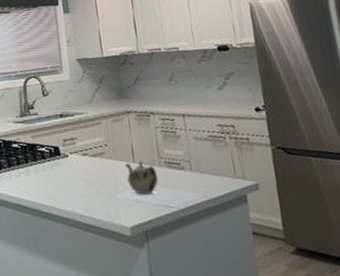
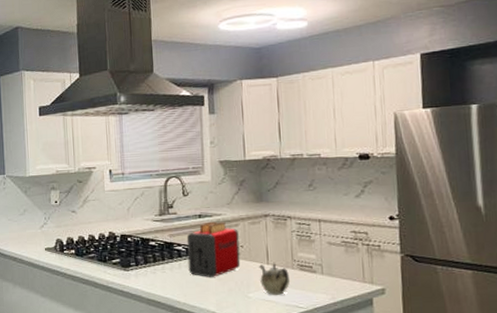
toaster: none [49,120,106,179] -> present [186,221,241,277]

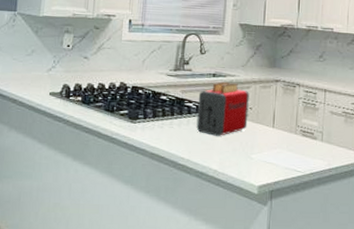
teapot: present [258,263,290,295] -> none [264,127,292,158]

